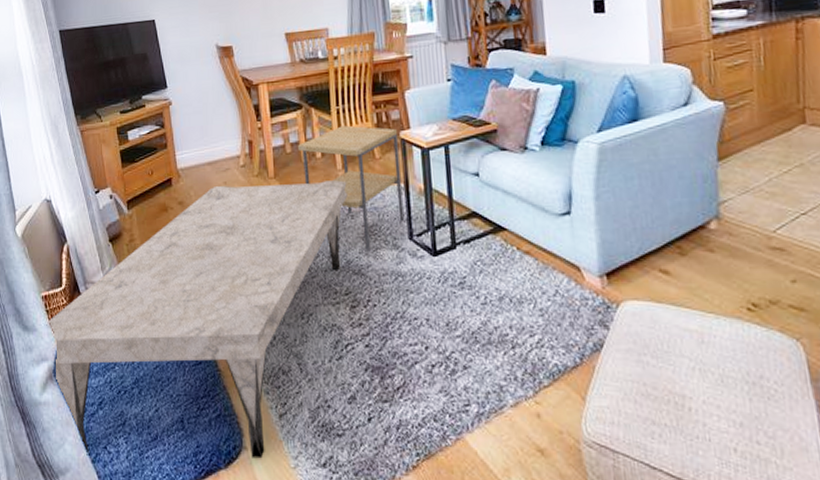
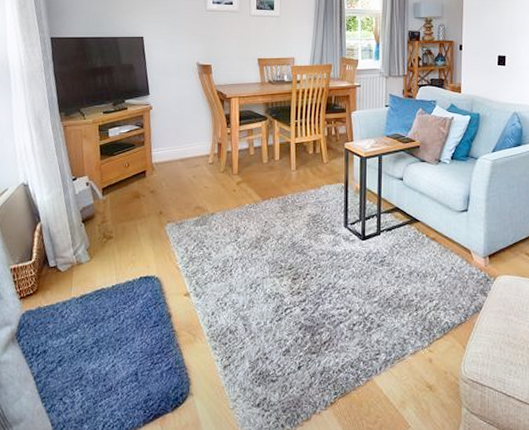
coffee table: present [48,180,348,459] -> none [15,179,298,407]
side table: present [297,125,404,250] -> none [259,136,342,235]

